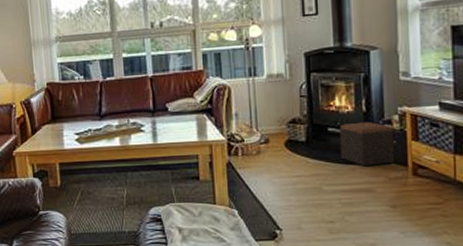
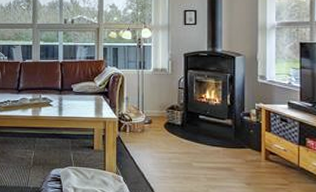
footstool: present [339,121,394,167] -> none [208,113,251,149]

